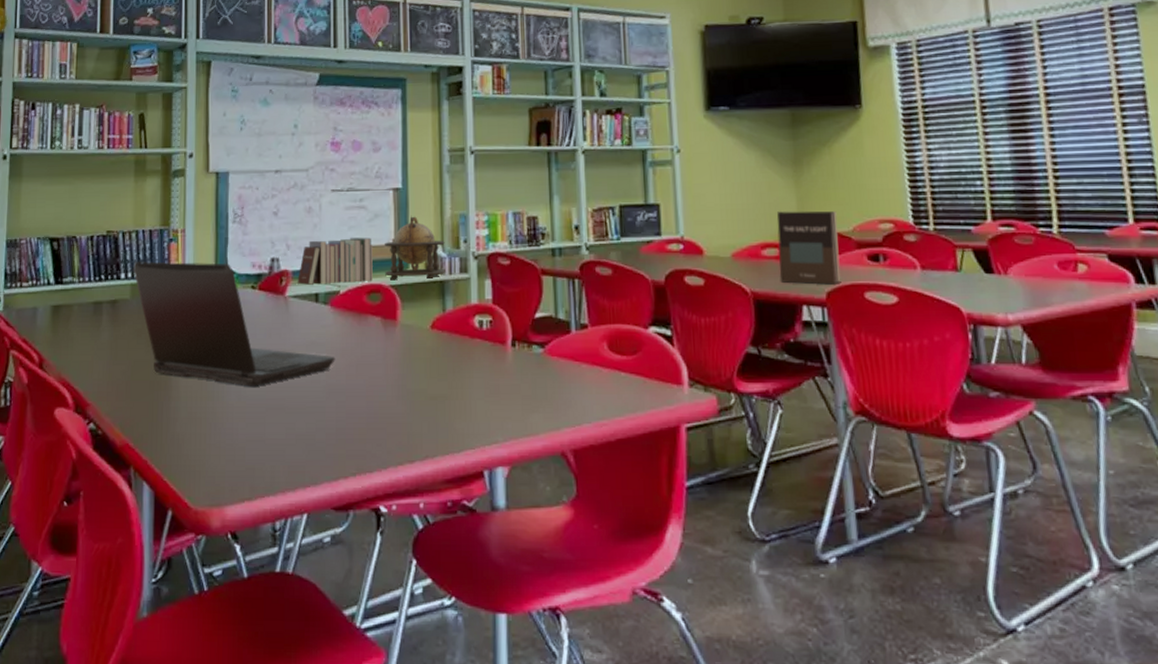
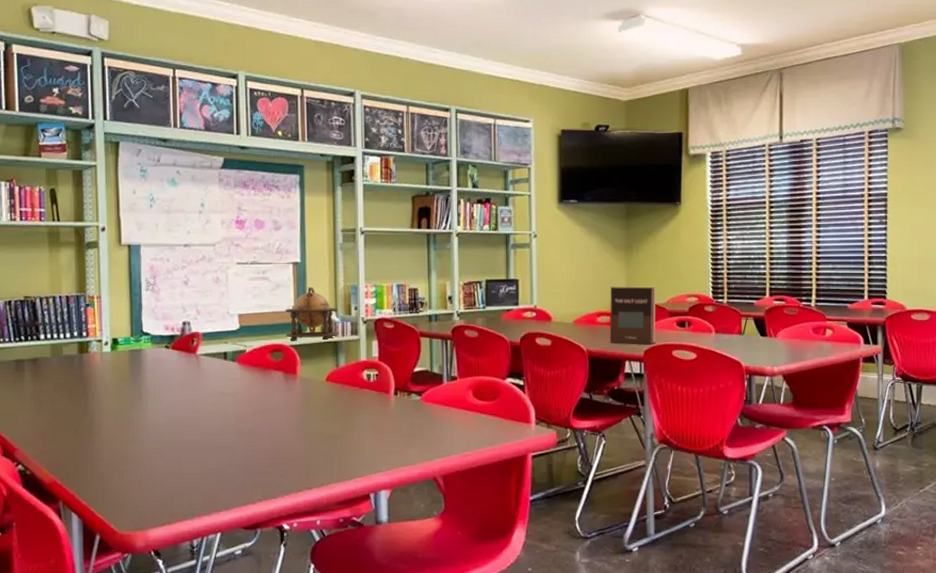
laptop computer: present [133,261,336,387] -> none [52,324,243,431]
books: present [297,237,373,286] -> none [207,305,275,346]

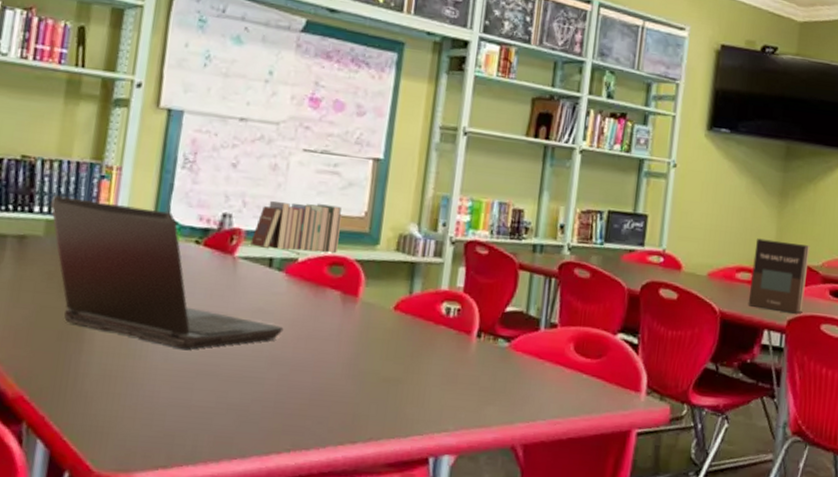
laptop computer: none [52,324,243,431] -> present [50,195,284,349]
books: none [207,305,275,346] -> present [250,200,342,254]
globe: present [286,287,339,340] -> none [352,190,422,259]

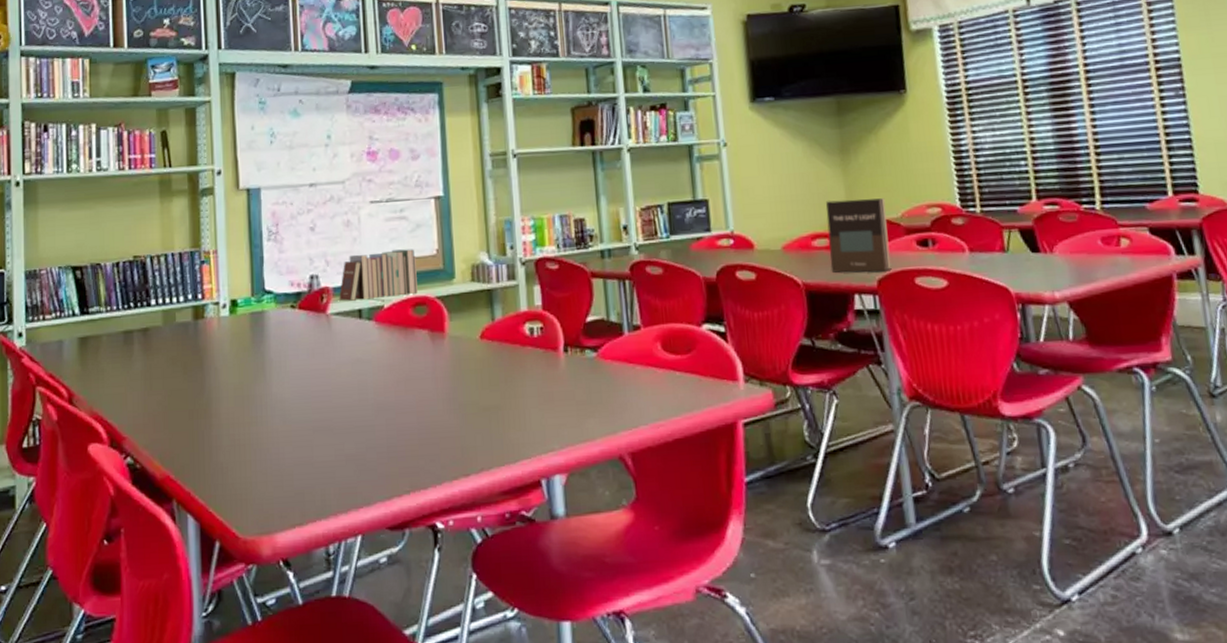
laptop computer: present [50,195,284,349] -> none [164,283,383,409]

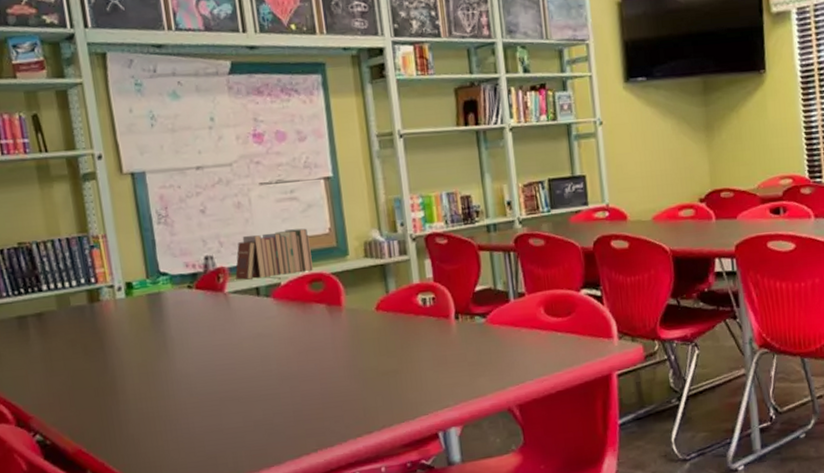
books: present [825,198,891,273] -> none [691,171,747,240]

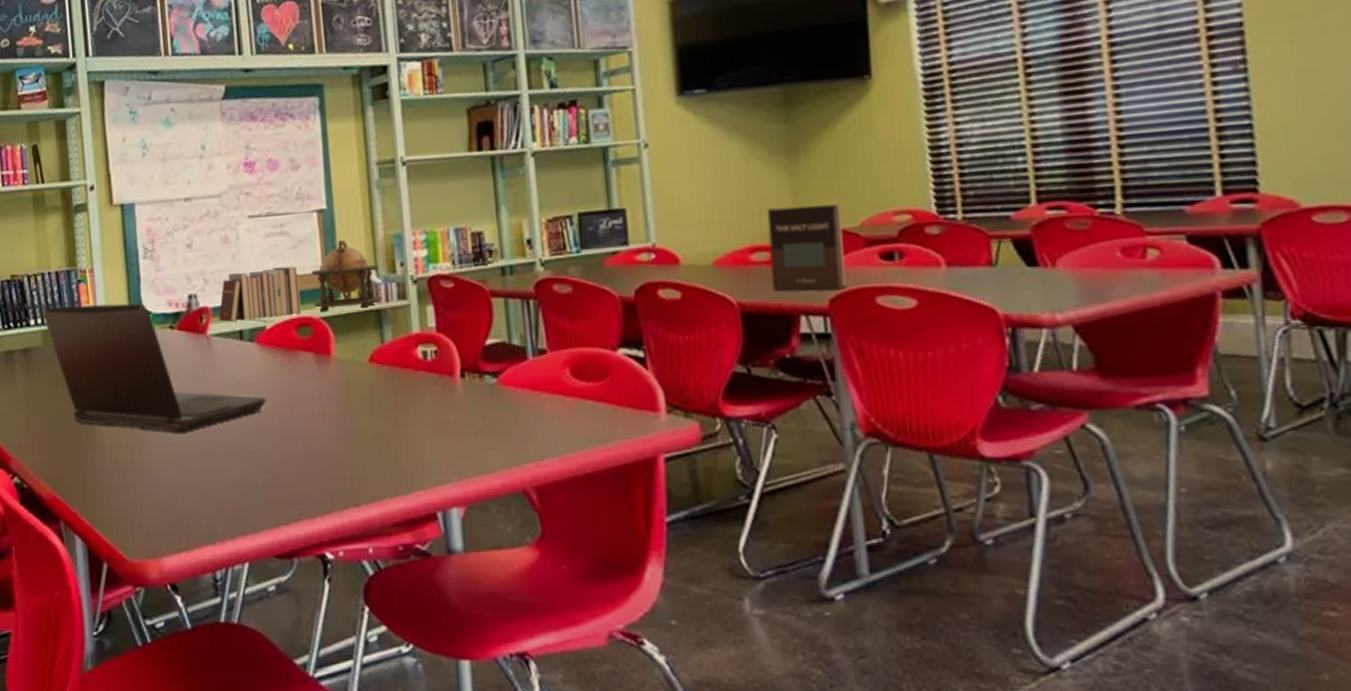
laptop computer: none [54,265,285,383] -> present [42,302,267,433]
globe: none [321,203,385,267] -> present [312,239,382,311]
books: none [691,171,747,240] -> present [767,204,847,291]

